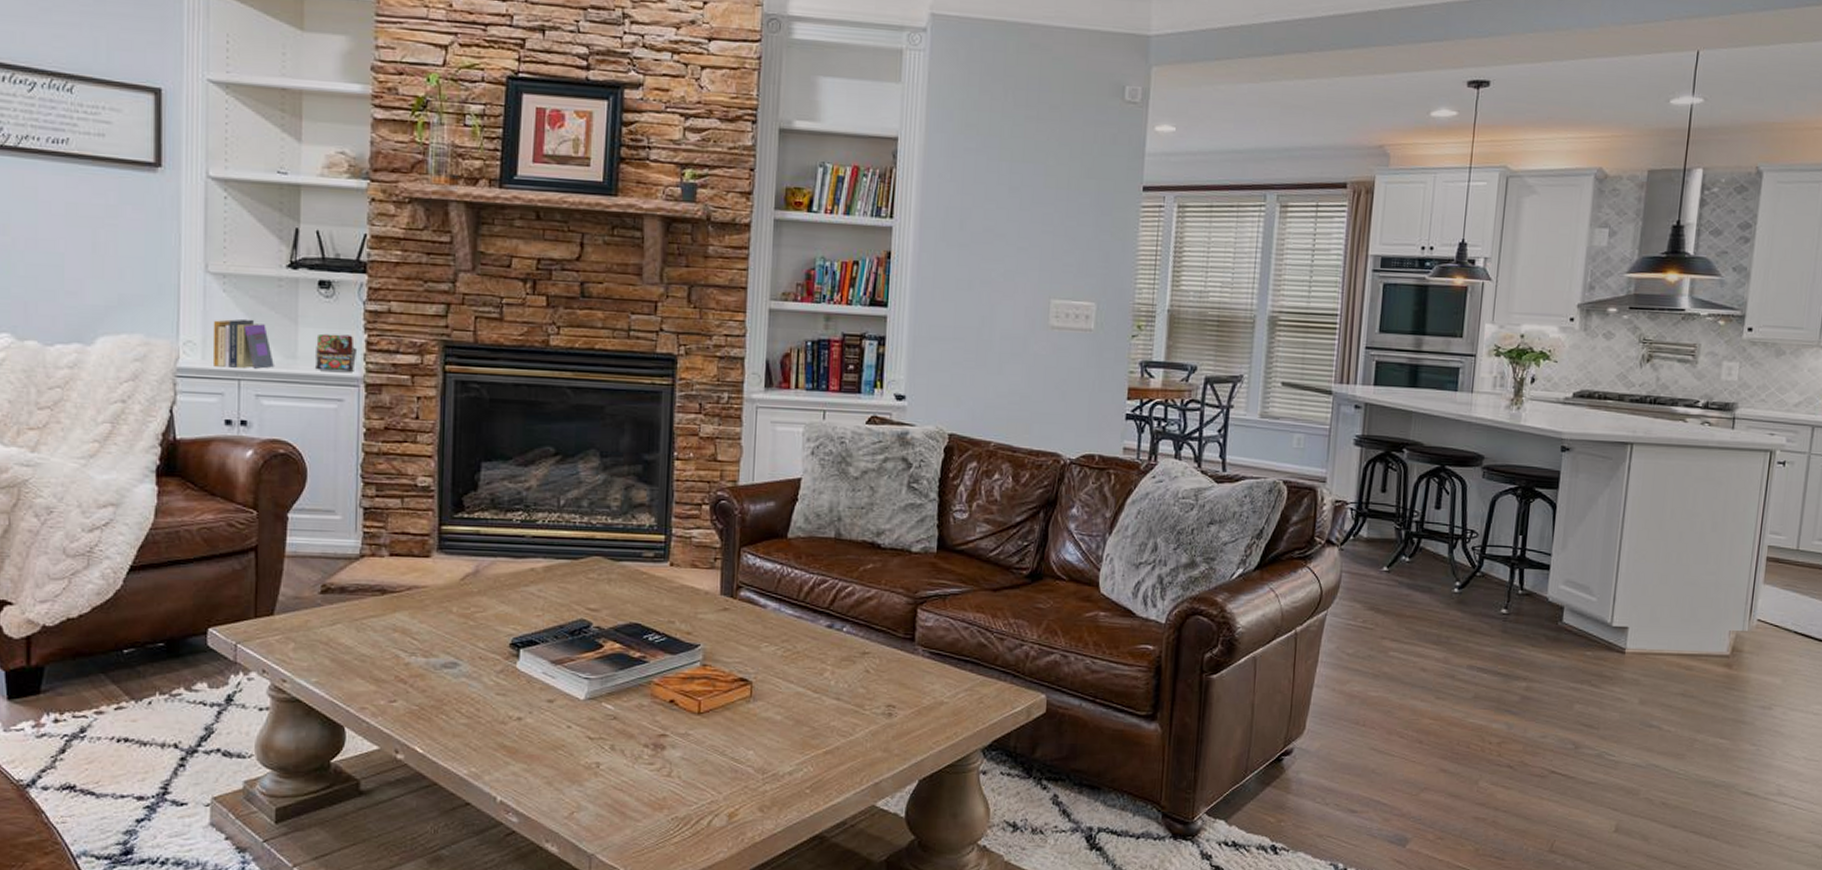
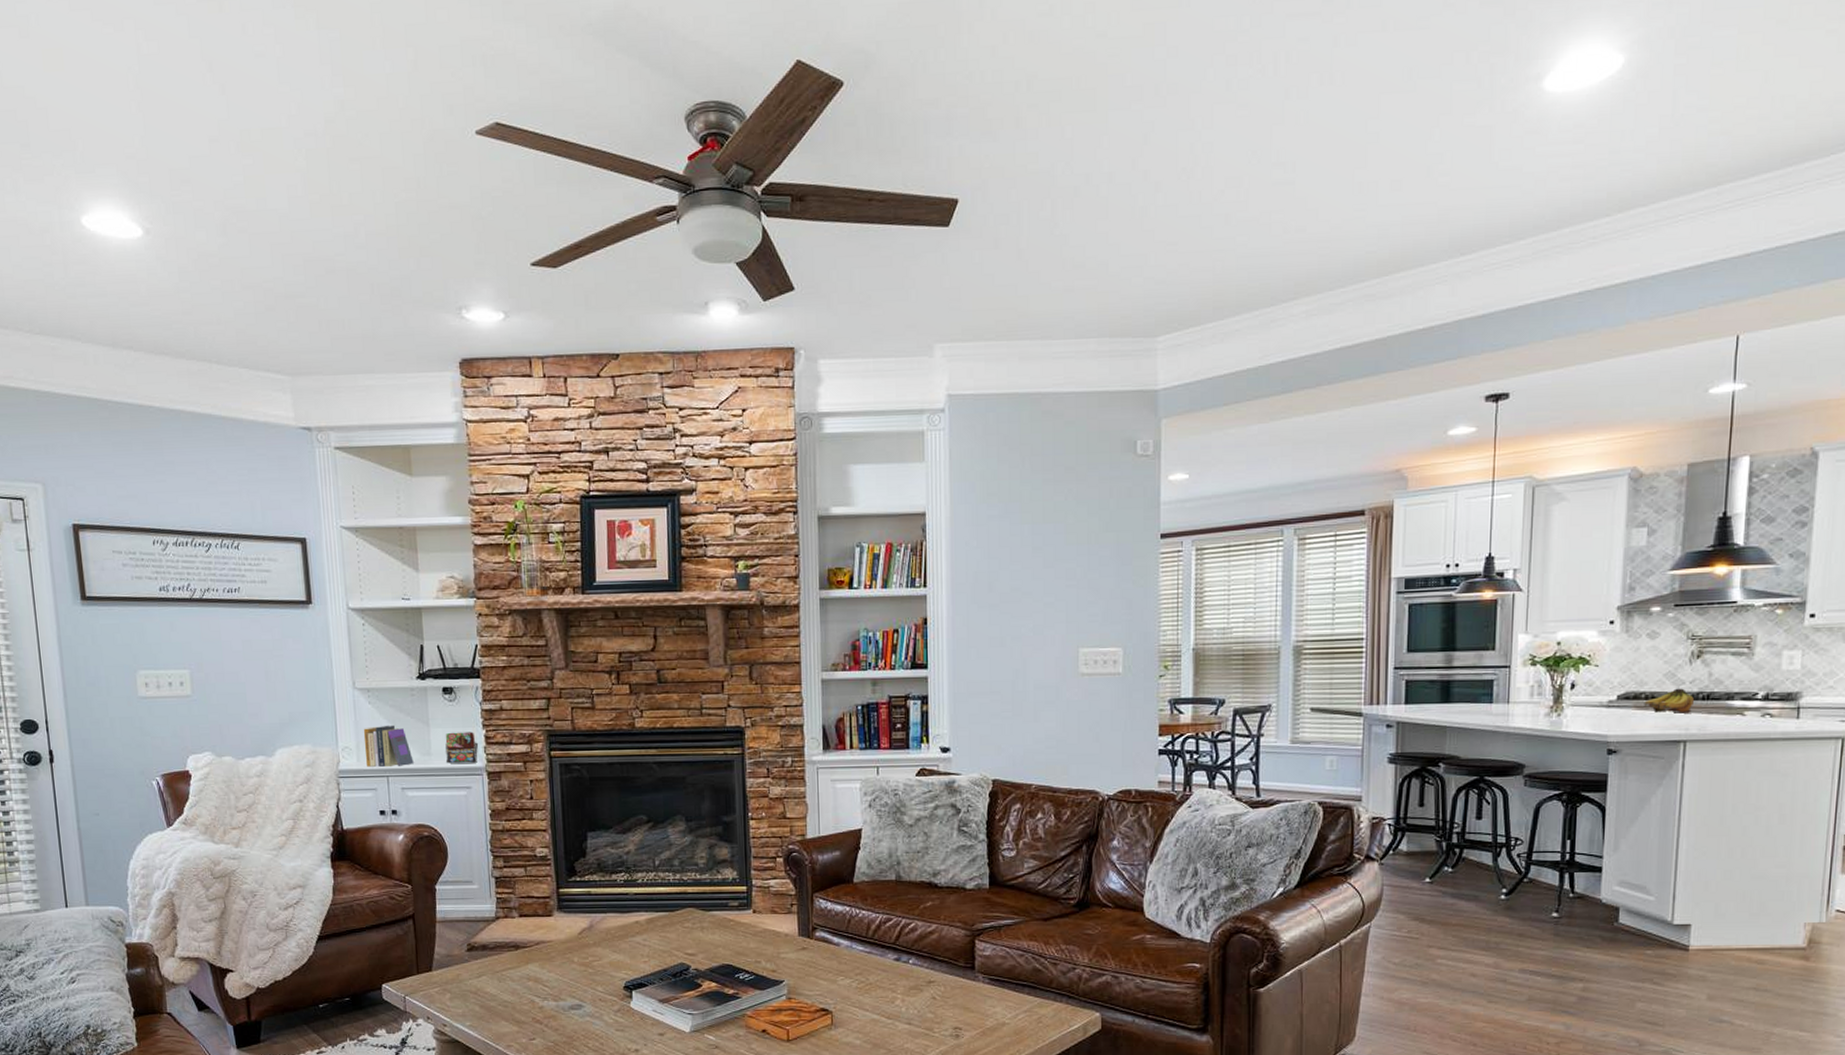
fruit: none [1596,390,1643,416] -> present [1644,688,1695,713]

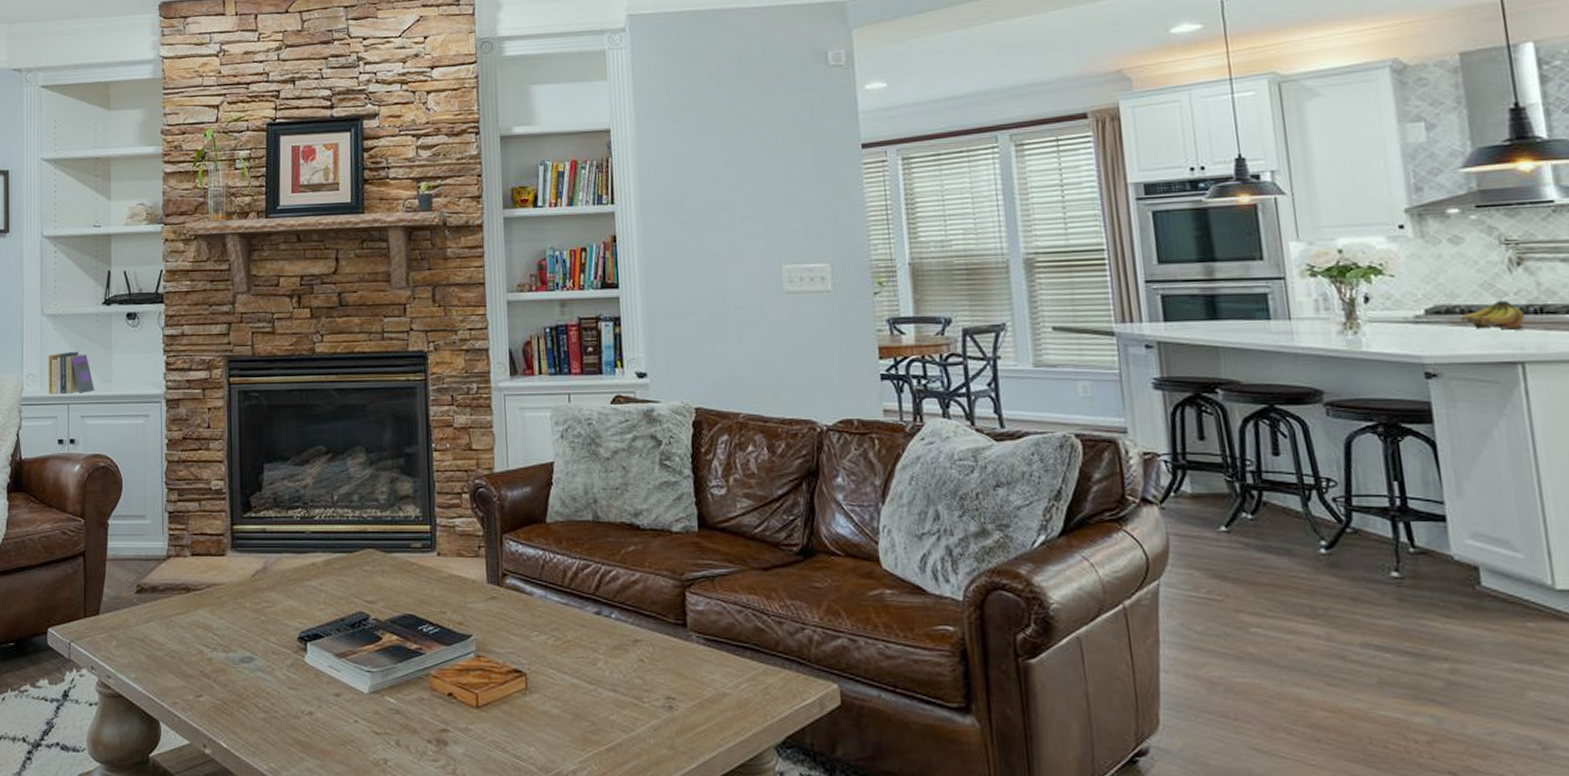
decorative box: present [445,732,479,765] -> none [125,357,159,392]

